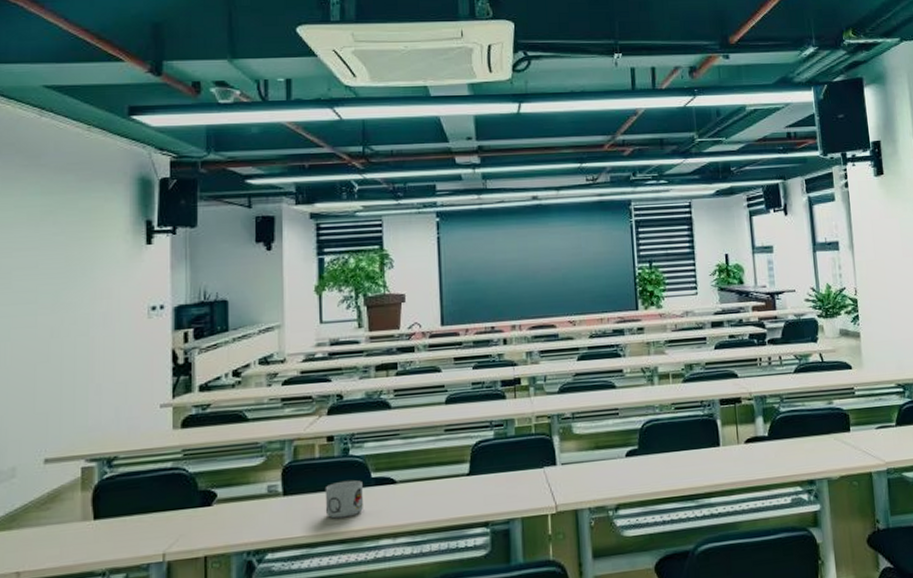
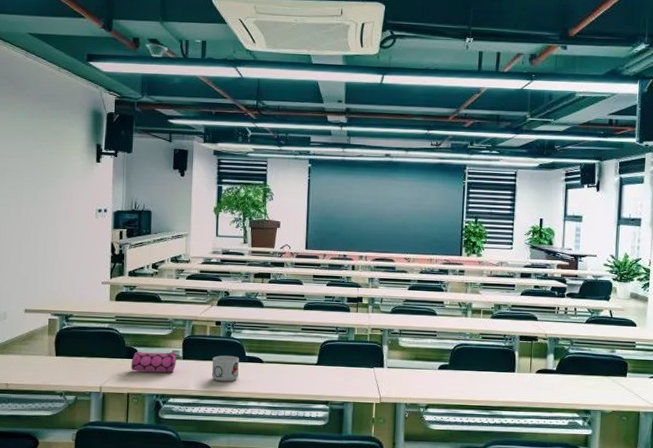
pencil case: none [208,486,275,523] -> present [131,351,177,373]

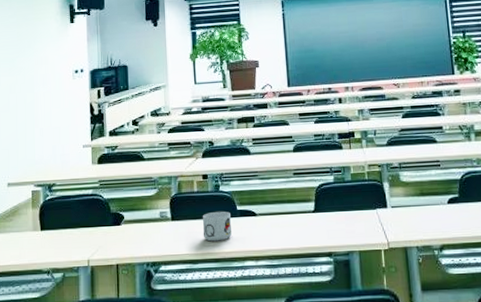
pencil case: present [131,351,177,373] -> none [118,213,166,239]

